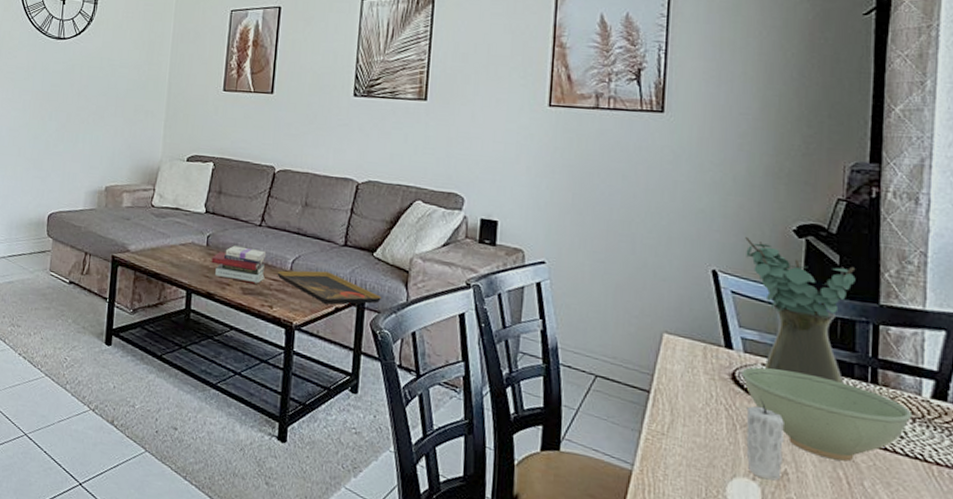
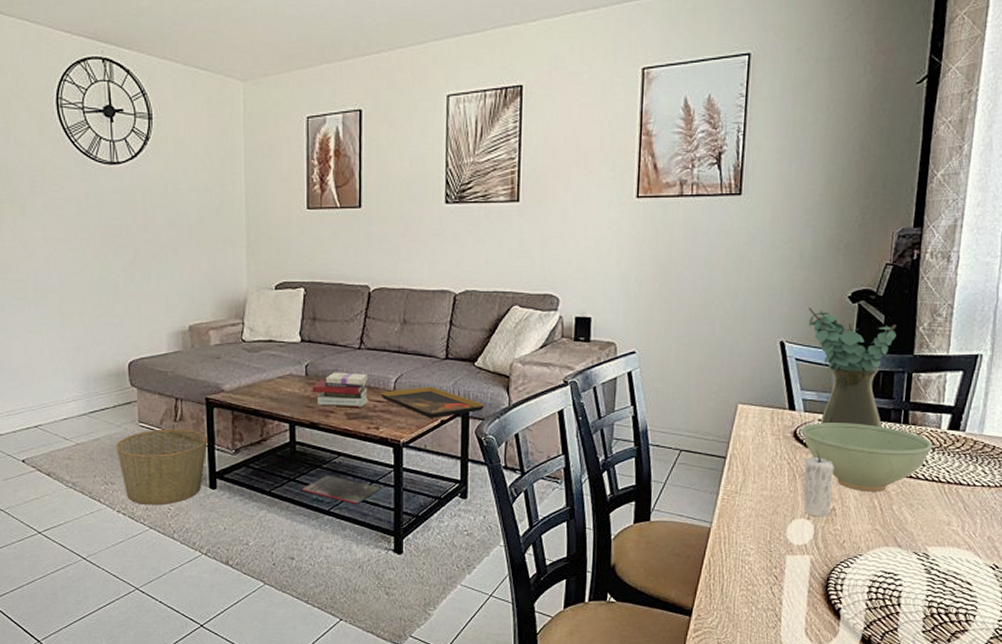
basket: none [26,279,110,354] -> present [115,429,209,506]
magazine: none [192,347,269,382] -> present [302,475,380,504]

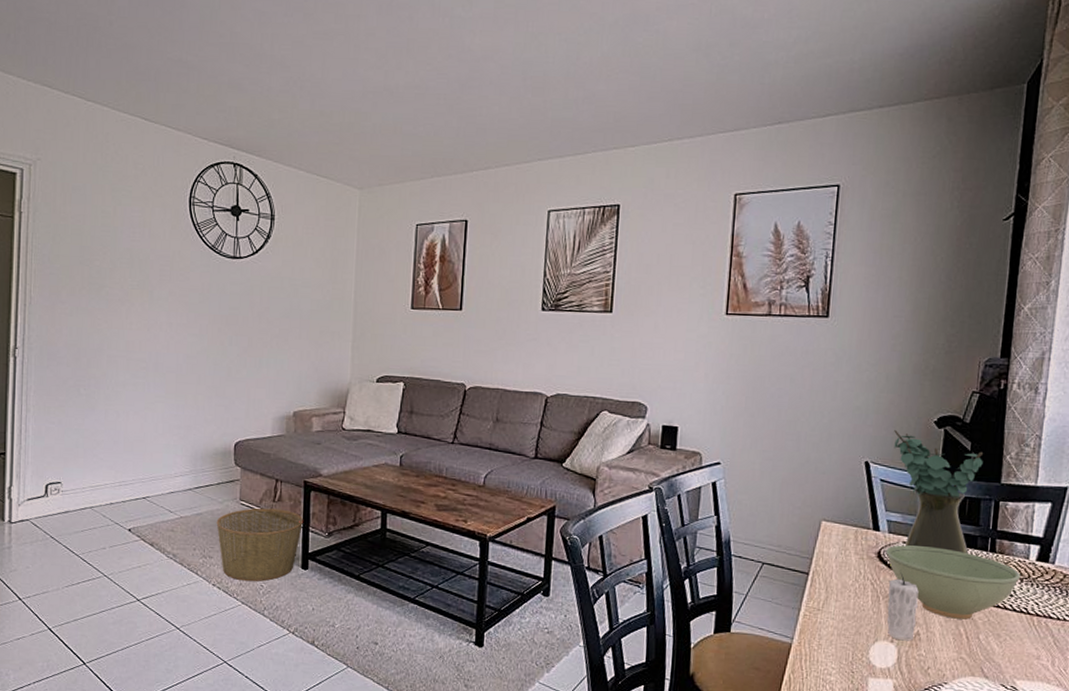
magazine: present [302,475,380,504] -> none [390,563,465,594]
books: present [312,372,368,409] -> none [405,464,460,501]
decorative tray: present [380,386,486,418] -> none [470,483,572,515]

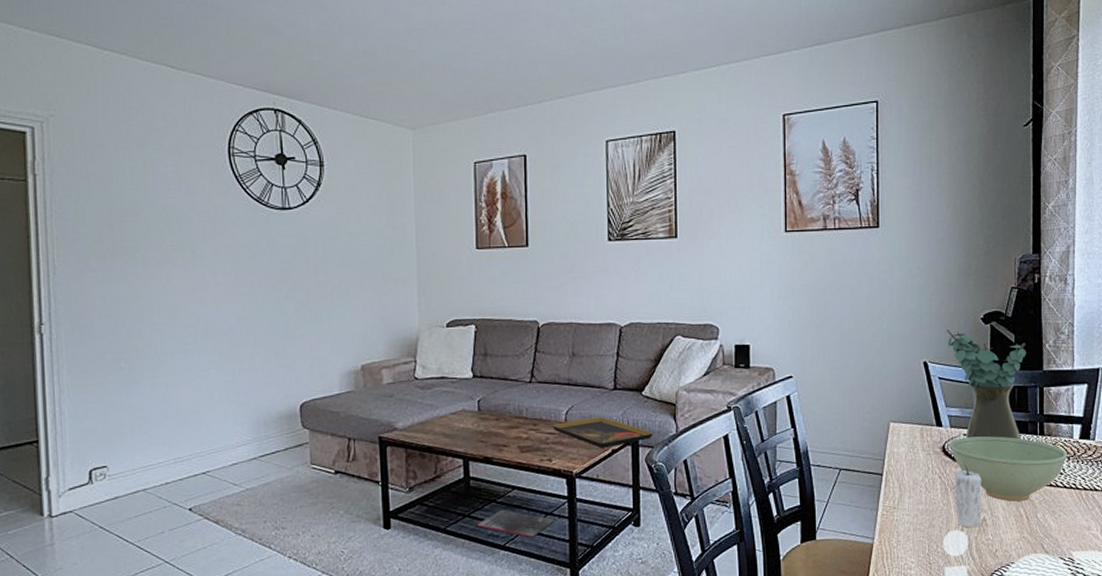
basket: present [216,508,304,582] -> none [287,468,382,549]
magazine: none [390,563,465,594] -> present [477,509,555,538]
decorative tray: none [470,483,572,515] -> present [552,417,654,448]

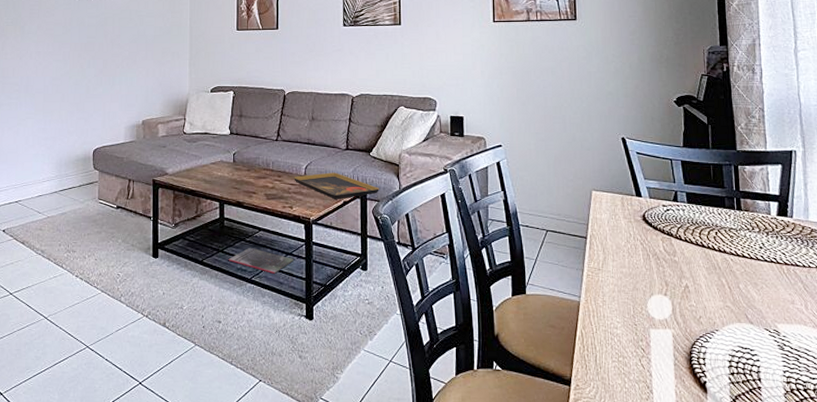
vase: present [947,330,1026,440] -> none [642,110,719,213]
bowl: present [949,436,1068,502] -> none [649,208,766,271]
candle: present [954,463,981,528] -> none [655,232,684,294]

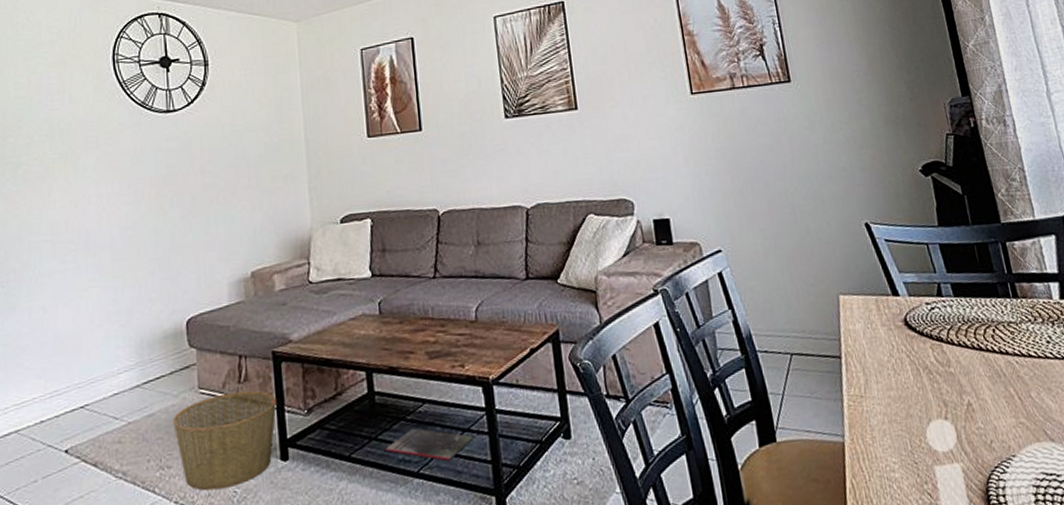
basket: none [78,205,154,272] -> present [172,390,277,490]
decorative tray: present [294,172,380,199] -> none [462,311,576,348]

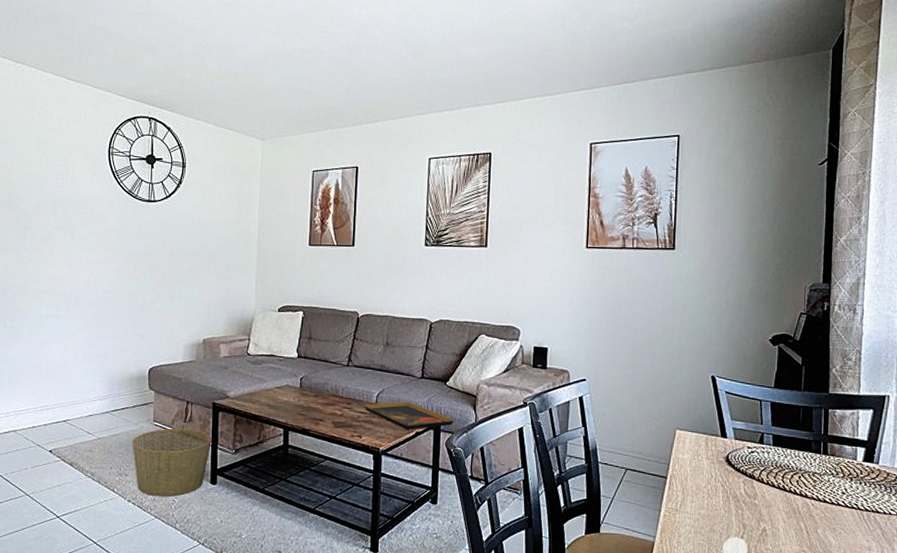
magazine: present [386,428,473,461] -> none [292,476,360,504]
decorative tray: none [462,311,576,348] -> present [364,401,455,430]

